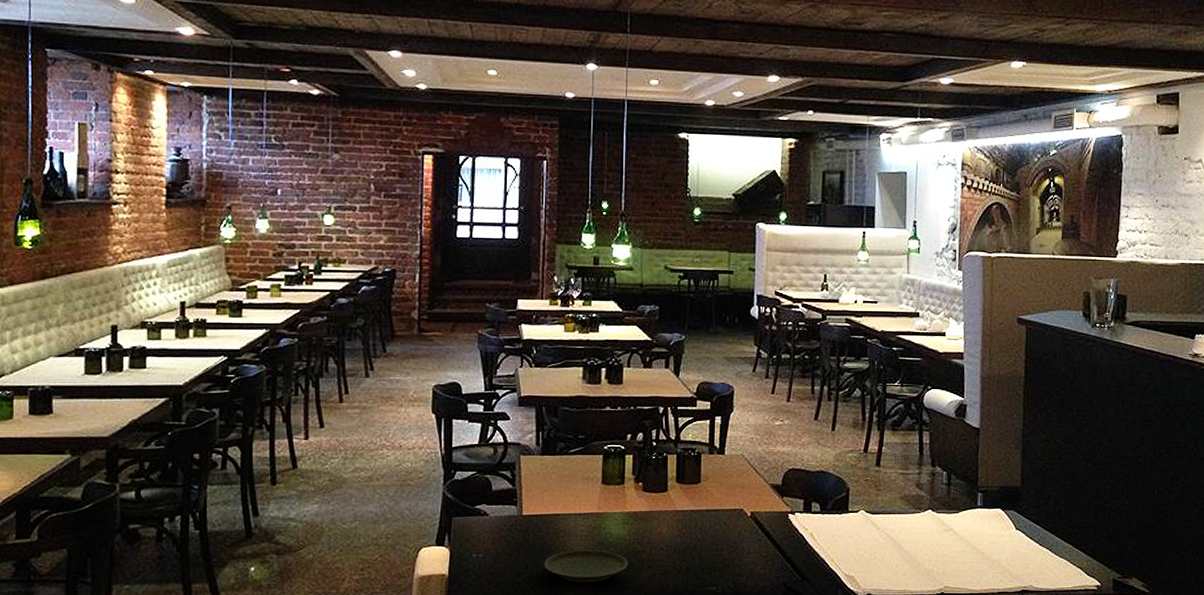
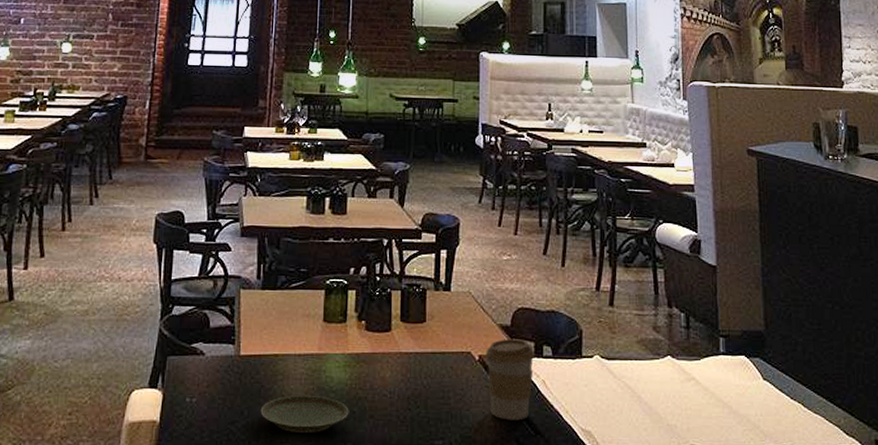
coffee cup: none [757,497,804,568] -> present [486,339,535,421]

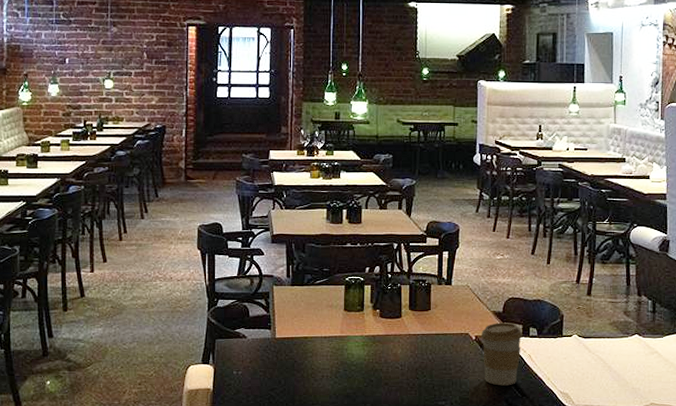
plate: present [260,395,349,434] -> none [294,368,368,397]

